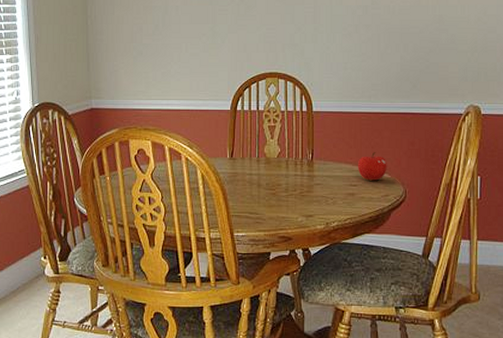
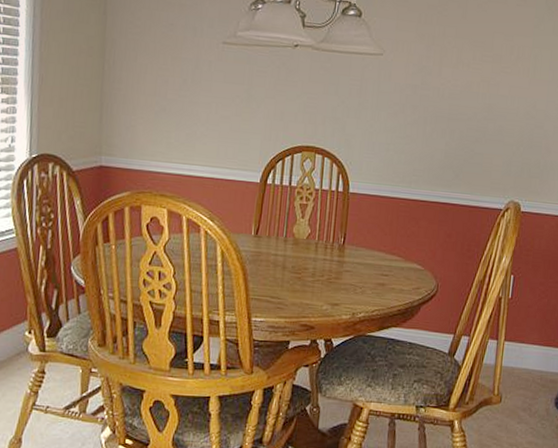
fruit: present [357,152,387,181] -> none [390,241,422,272]

